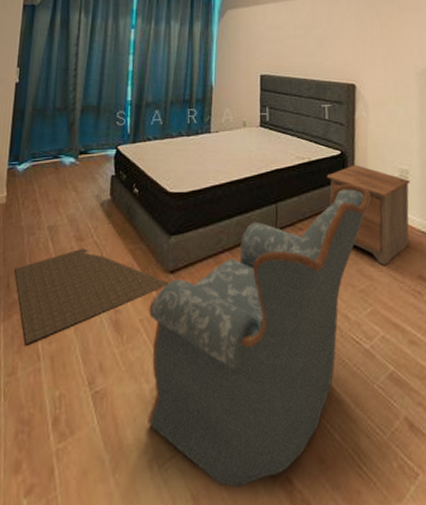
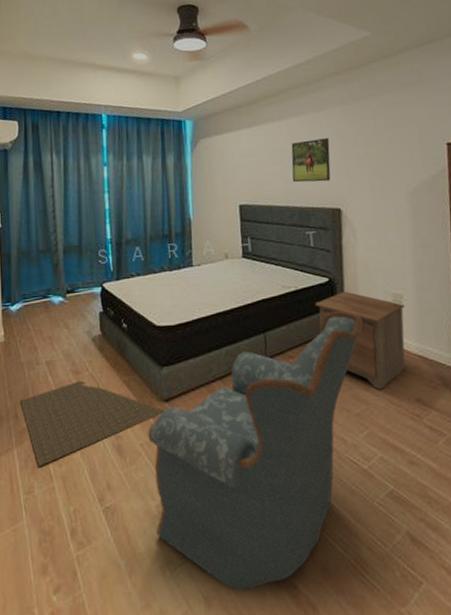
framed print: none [312,18,348,58] -> present [291,138,331,183]

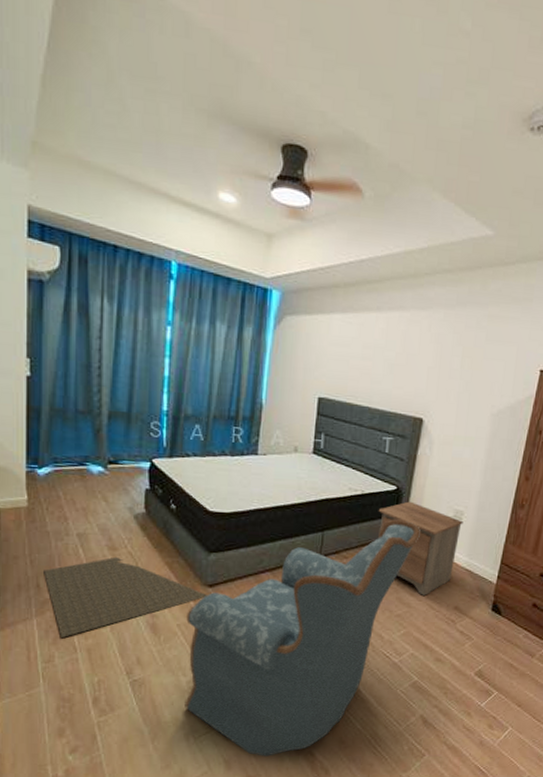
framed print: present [291,138,331,183] -> none [379,339,426,388]

